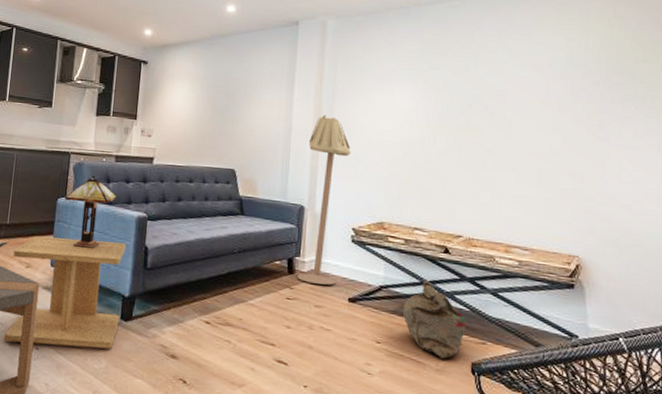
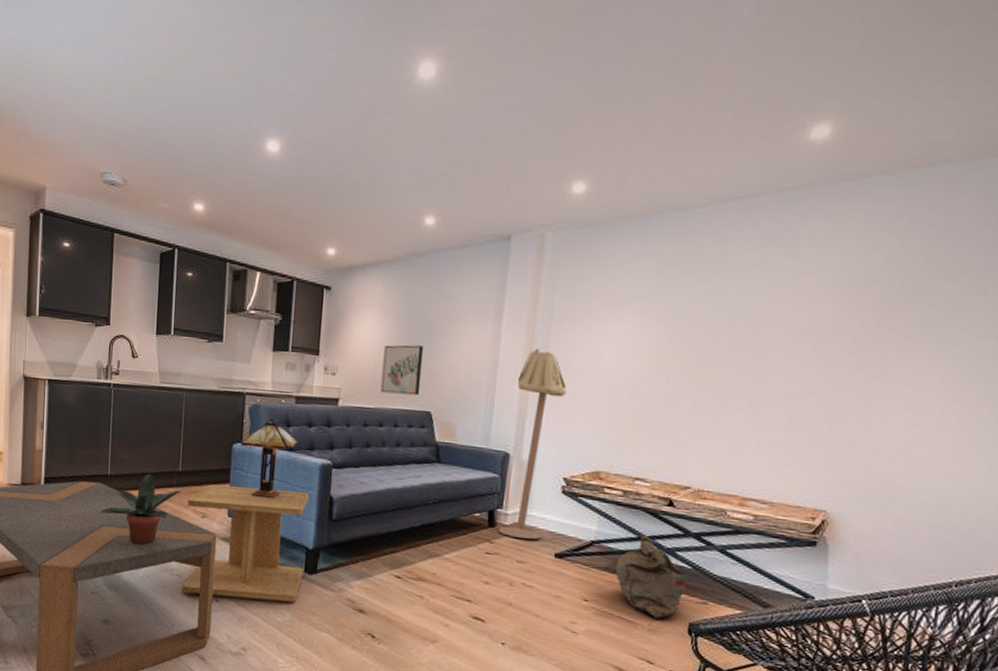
wall art: none [190,111,228,155] -> present [380,345,424,396]

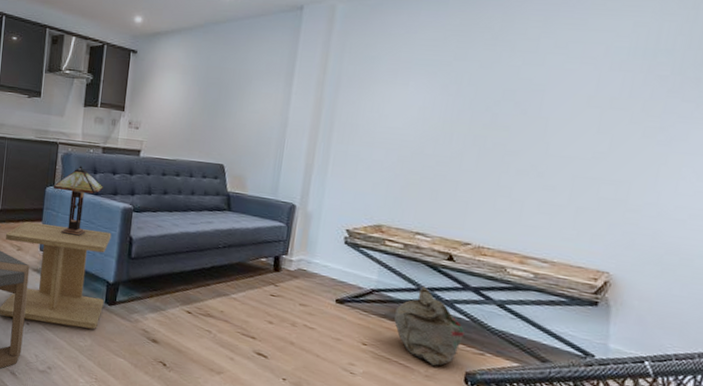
wall art: present [380,345,424,396] -> none [178,103,220,150]
floor lamp: present [499,348,567,540] -> none [283,109,352,286]

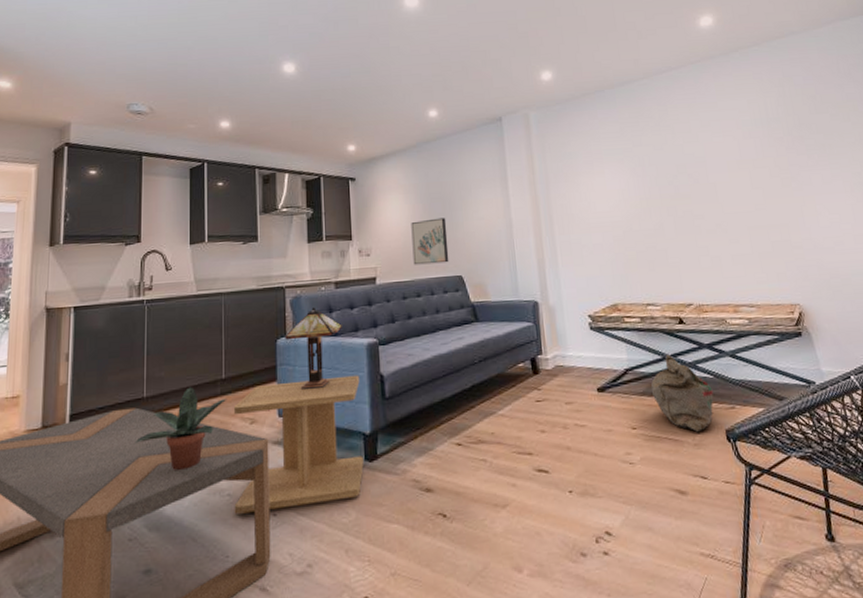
wall art: none [178,103,220,150] -> present [411,218,449,265]

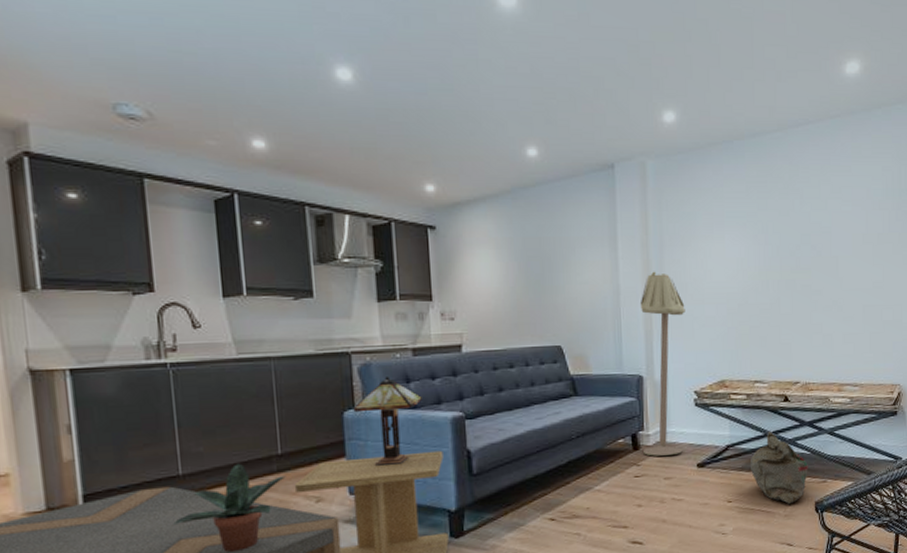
wall art: present [411,218,449,265] -> none [503,280,547,333]
floor lamp: none [531,205,582,381] -> present [639,271,685,456]

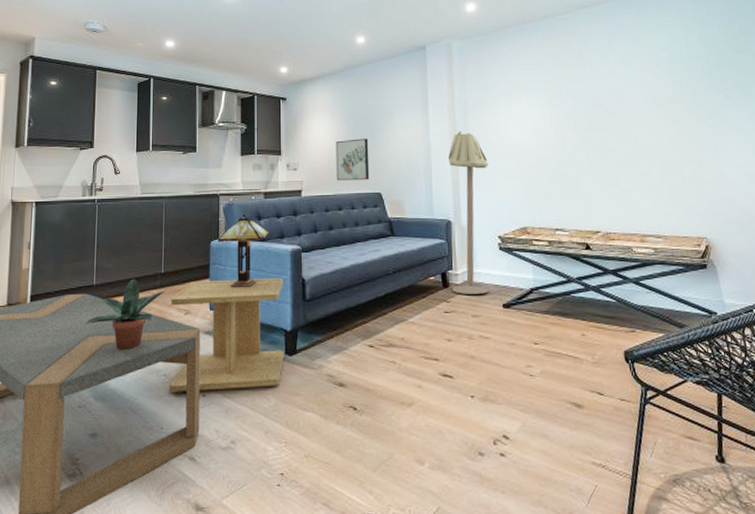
wall art: none [503,280,547,333] -> present [336,138,370,181]
bag: present [751,432,808,505] -> none [555,278,615,352]

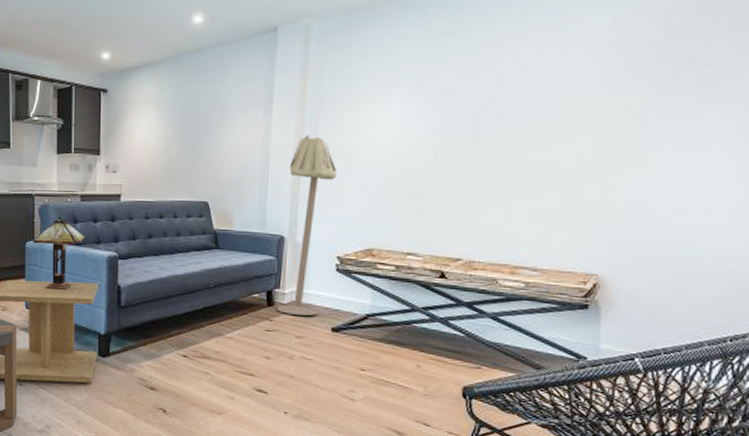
wall art: present [336,138,370,181] -> none [159,139,199,187]

